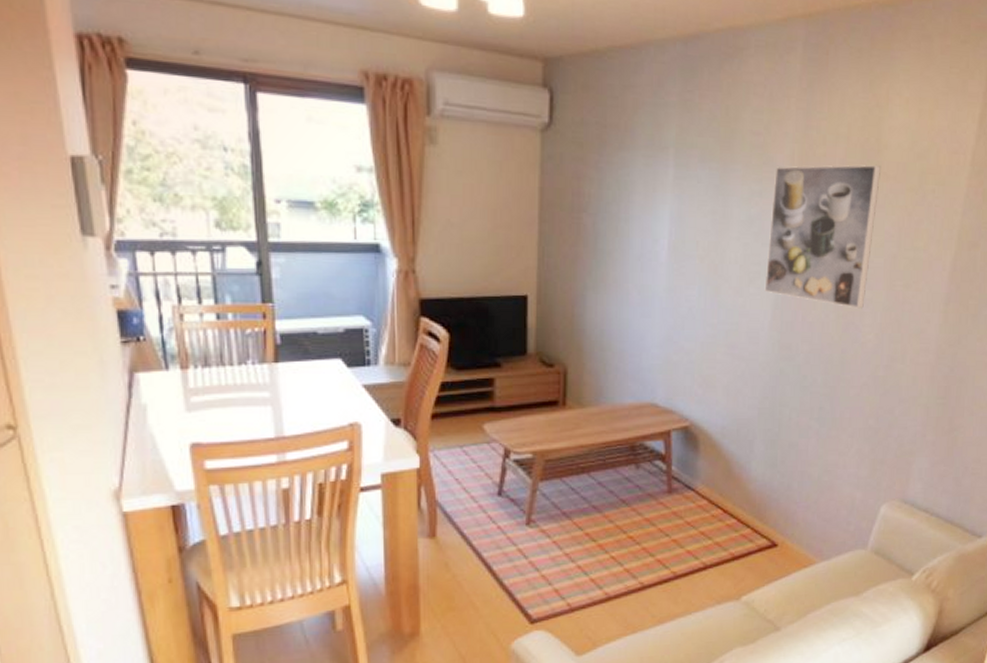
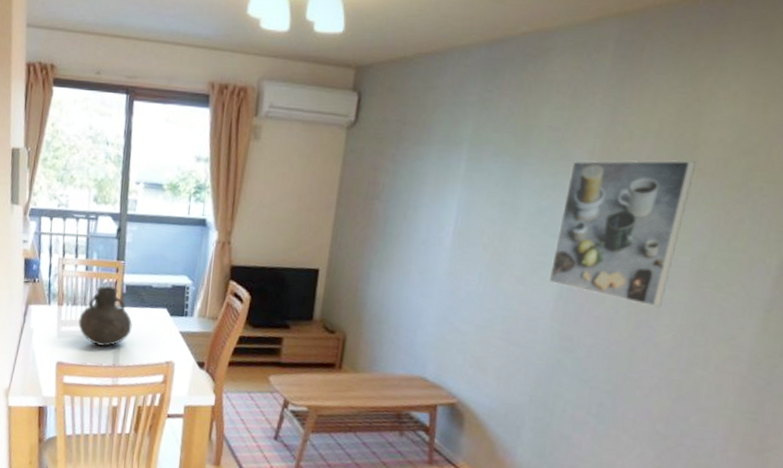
vase: none [216,336,296,415] -> present [78,285,132,347]

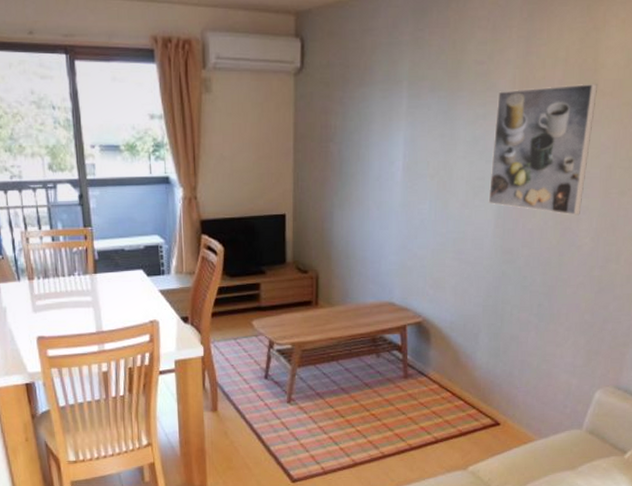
vase: present [78,285,132,347] -> none [53,254,110,315]

